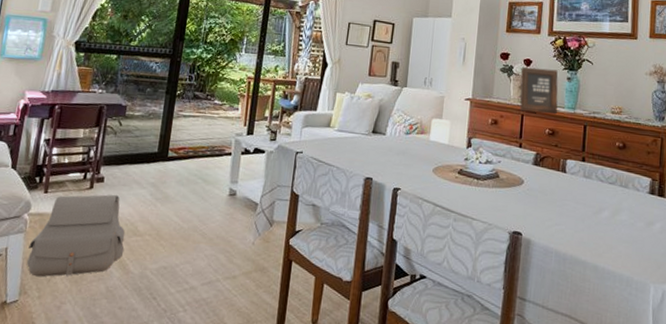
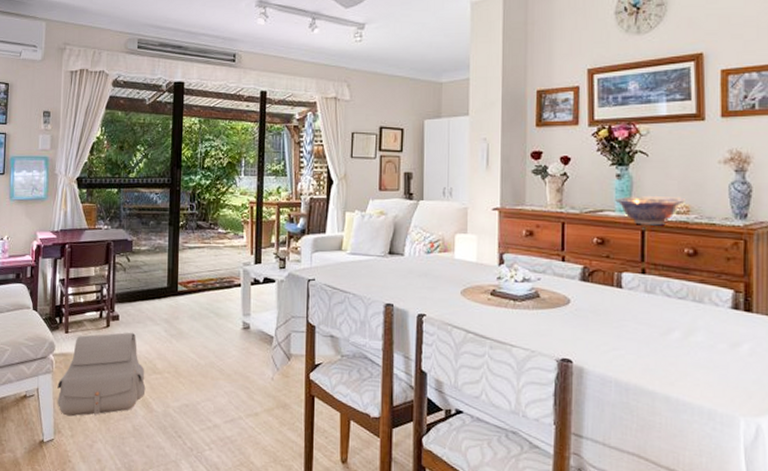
picture frame: present [519,66,558,115] -> none [557,166,607,220]
decorative bowl: none [565,96,619,122] -> present [615,196,685,226]

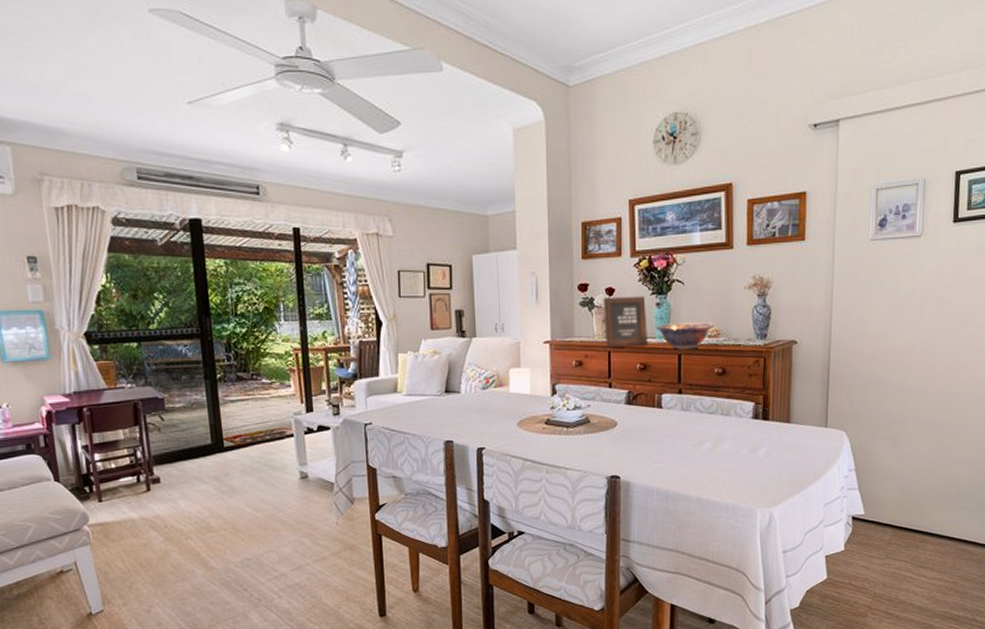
satchel: present [57,332,146,417] -> none [98,493,202,586]
picture frame: none [557,166,607,220] -> present [603,296,649,348]

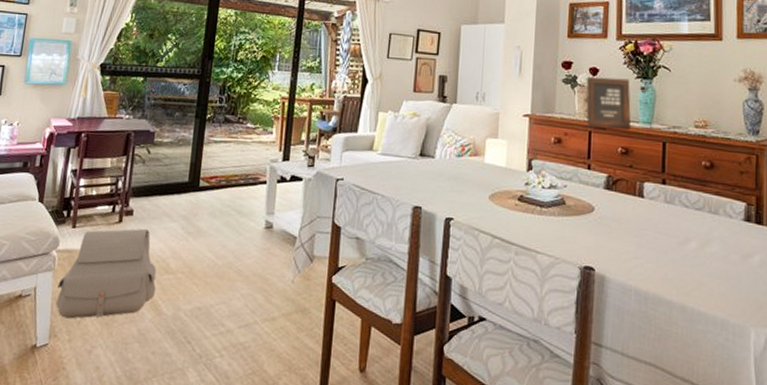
satchel: none [98,493,202,586] -> present [56,228,157,319]
decorative bowl: present [655,322,716,350] -> none [639,108,703,138]

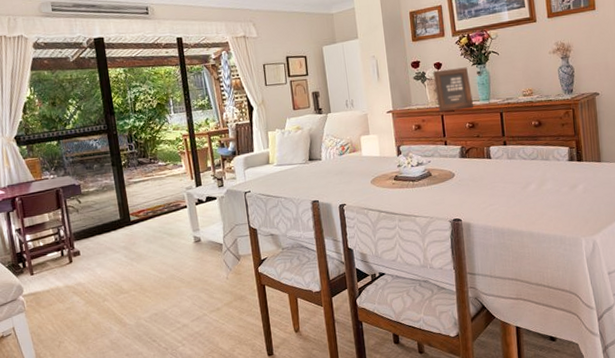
satchel: present [56,228,157,319] -> none [32,263,117,346]

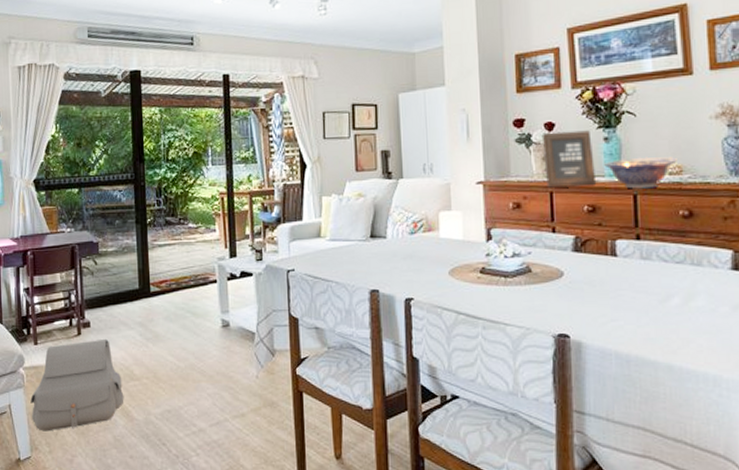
satchel: none [32,263,117,346] -> present [30,338,124,432]
decorative bowl: none [478,84,529,109] -> present [604,157,677,189]

